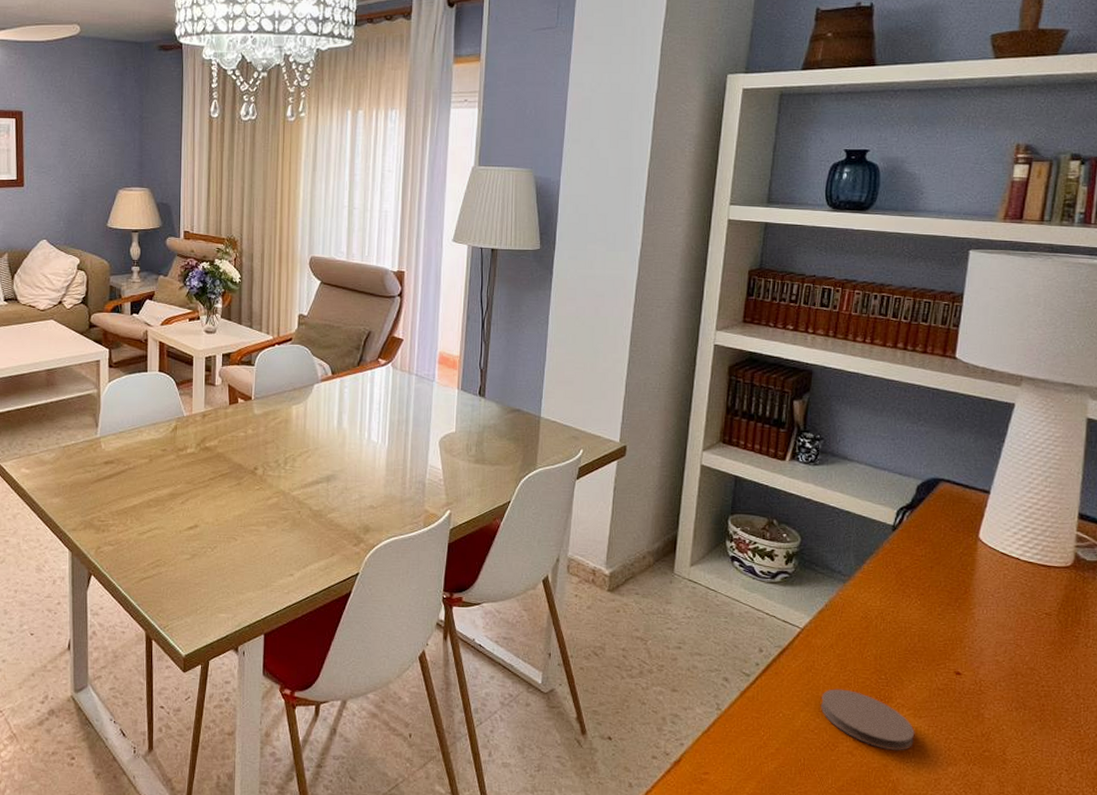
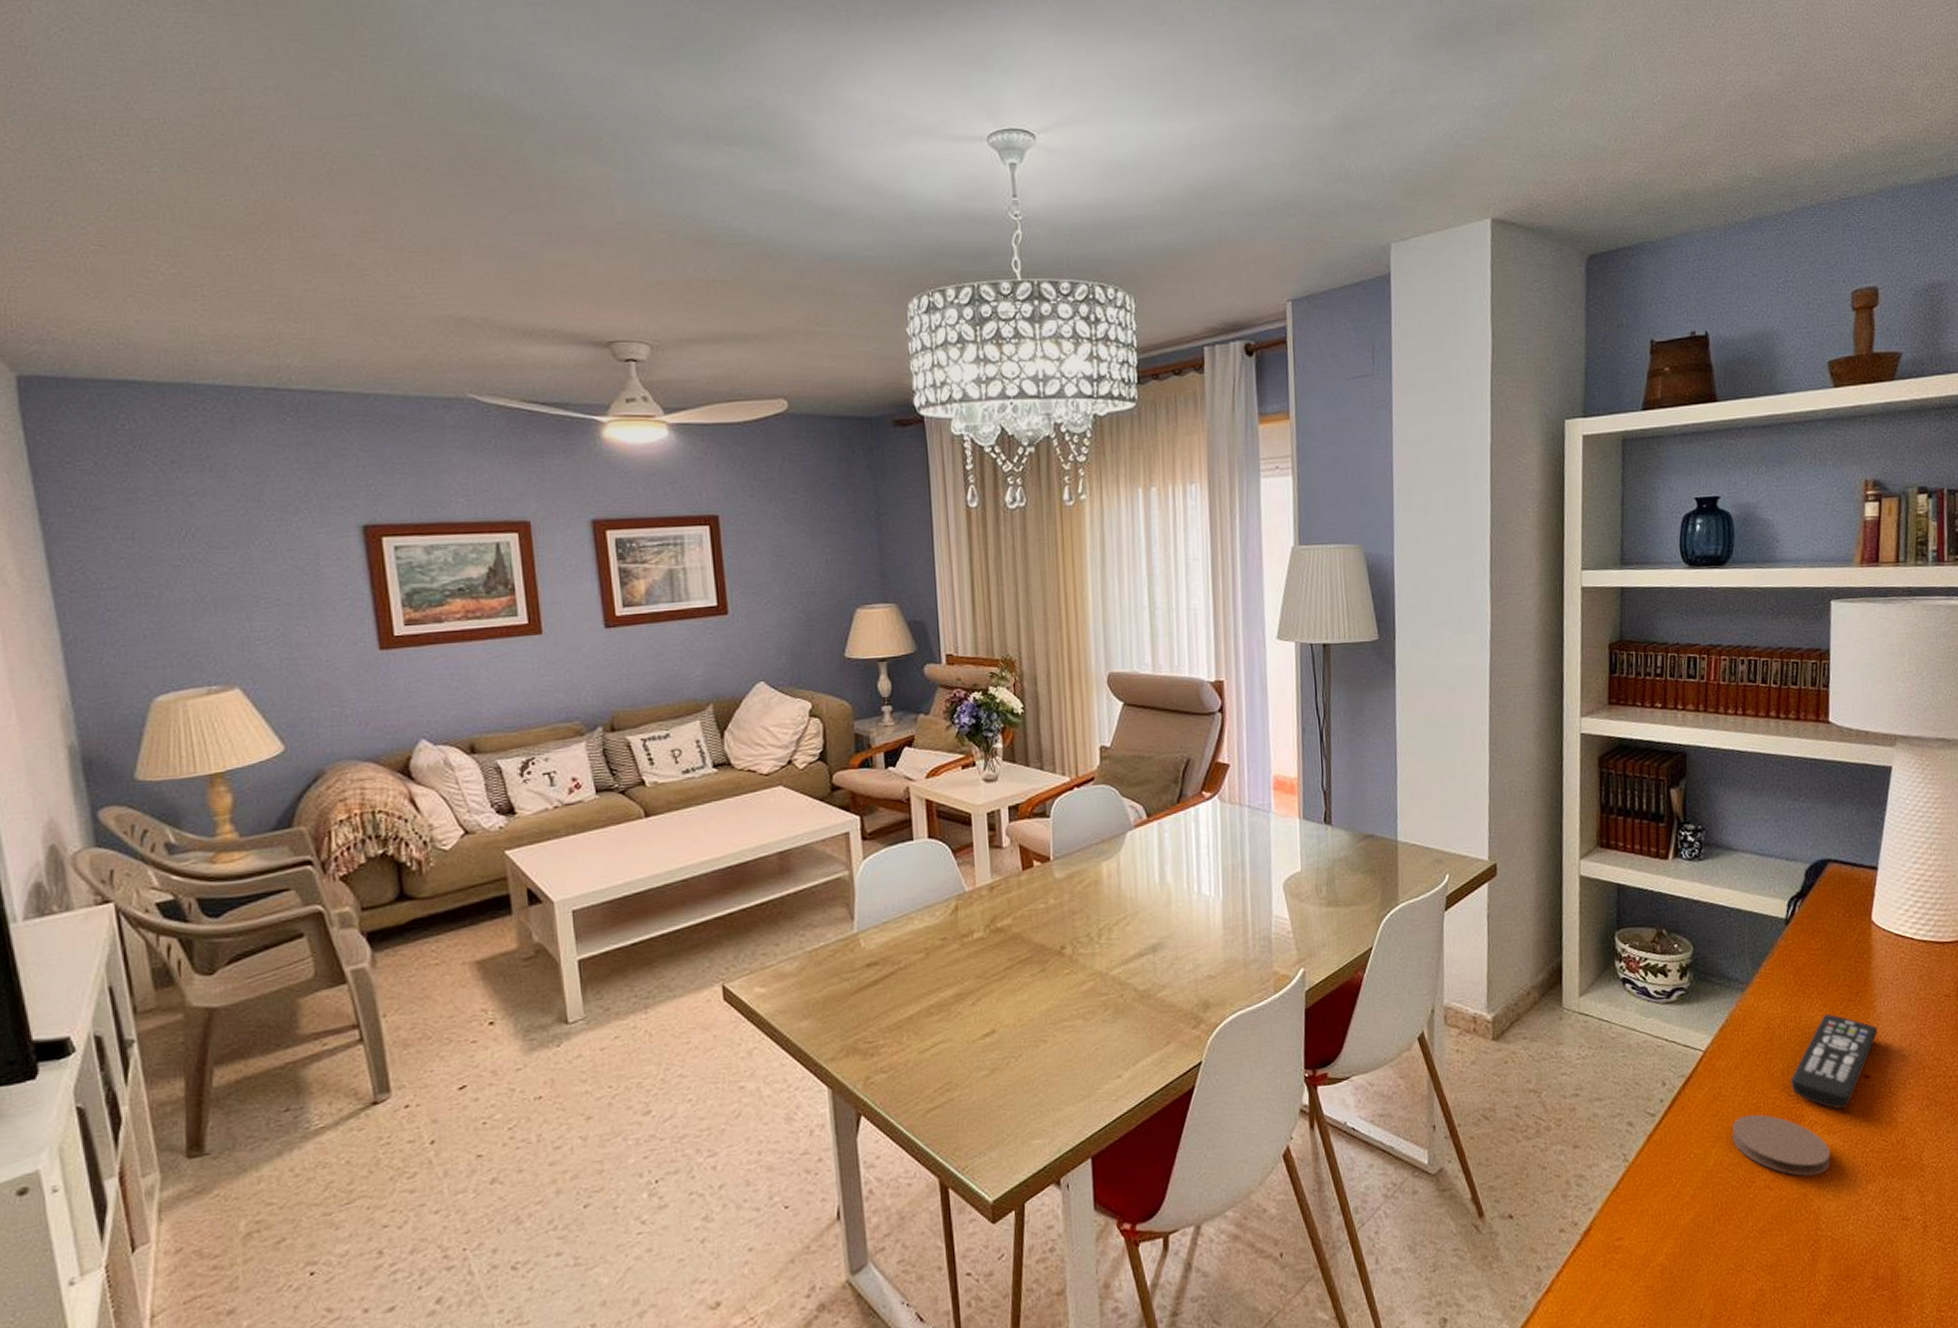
remote control: none [882,613,974,698] -> present [1791,1013,1878,1110]

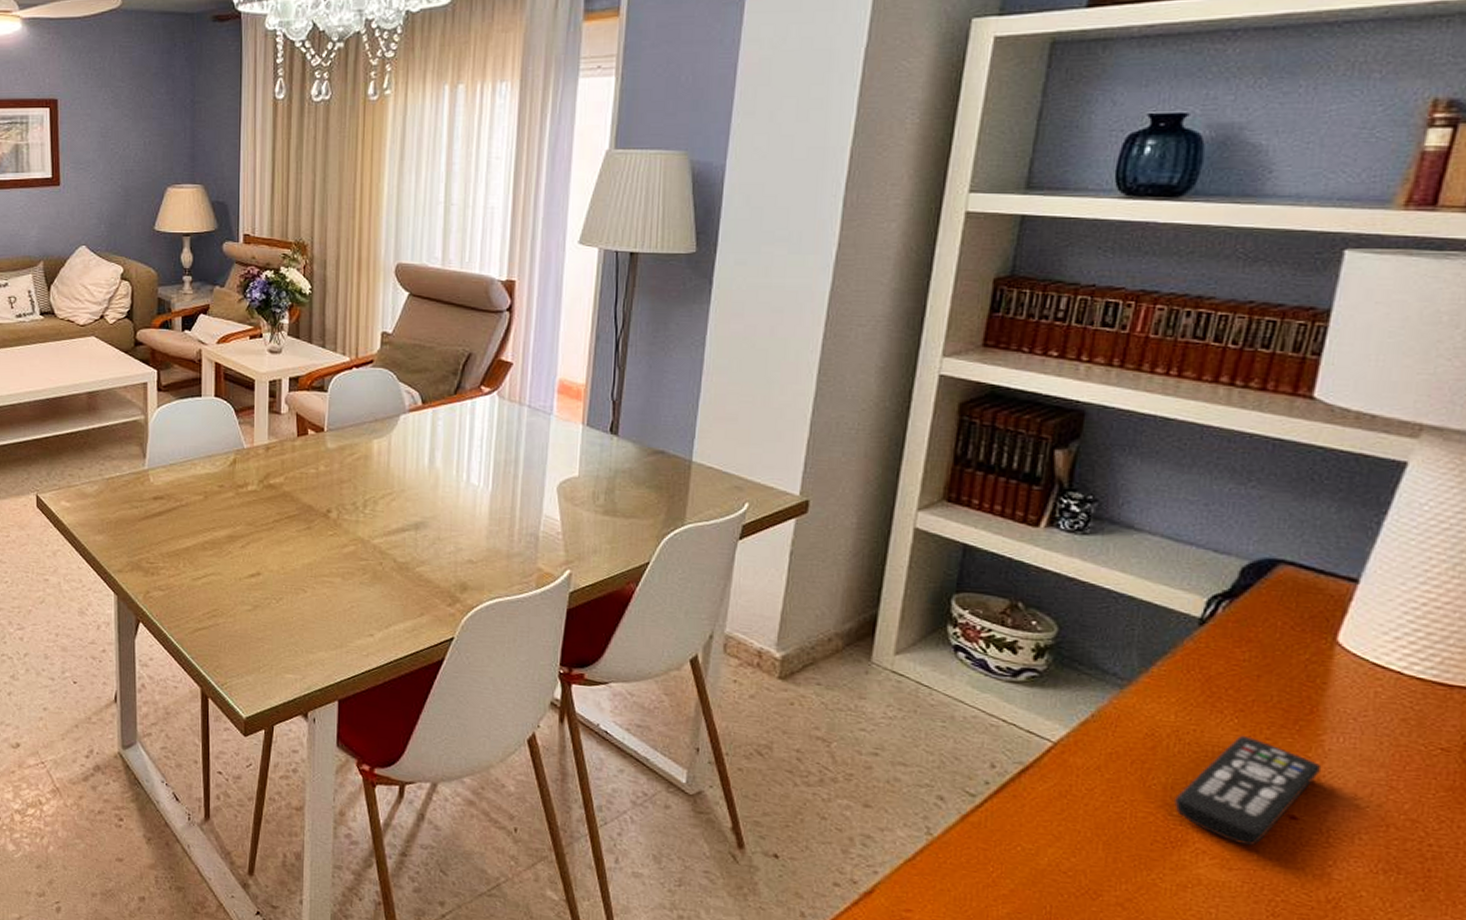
coaster: present [1732,1114,1831,1176] -> none [1078,822,1221,910]

